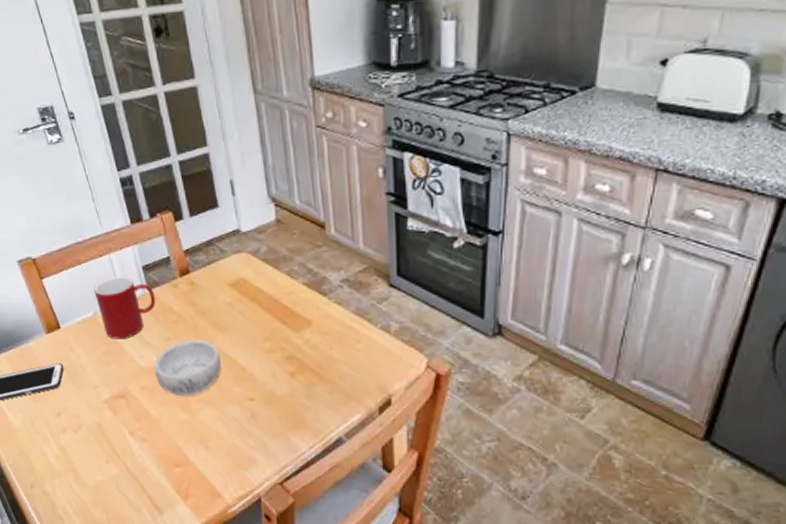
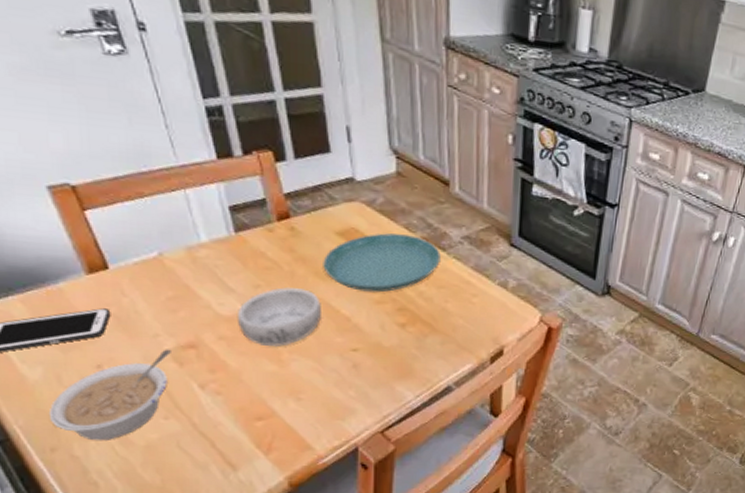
legume: none [27,399,107,481] -> present [48,349,171,441]
cup: present [94,277,156,339] -> none [160,215,244,284]
saucer: none [219,281,322,341] -> present [323,233,441,293]

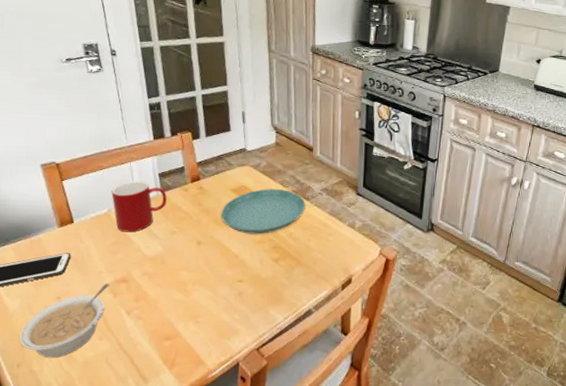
cup: none [160,215,244,284] -> present [111,181,167,233]
decorative bowl: present [236,287,323,346] -> none [157,233,219,279]

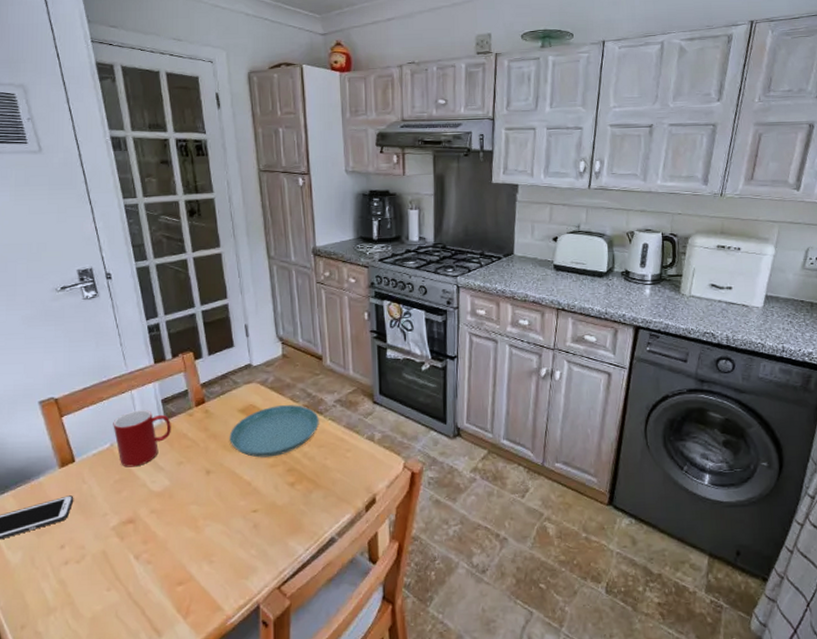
legume: present [19,283,109,359] -> none [22,526,115,617]

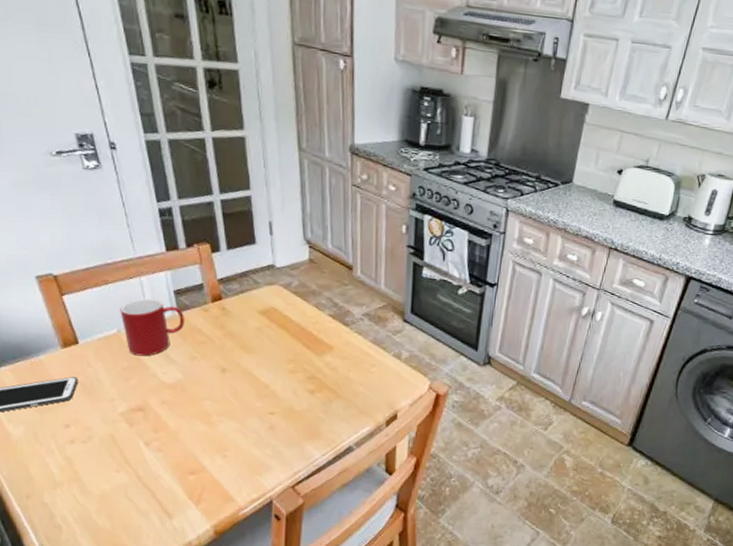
saucer: present [229,405,319,458] -> none [247,311,345,363]

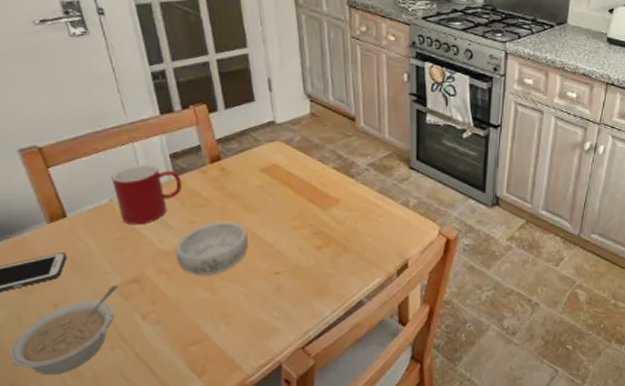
legume: none [26,411,124,490] -> present [9,285,118,376]
decorative bowl: none [176,359,246,410] -> present [175,221,249,275]

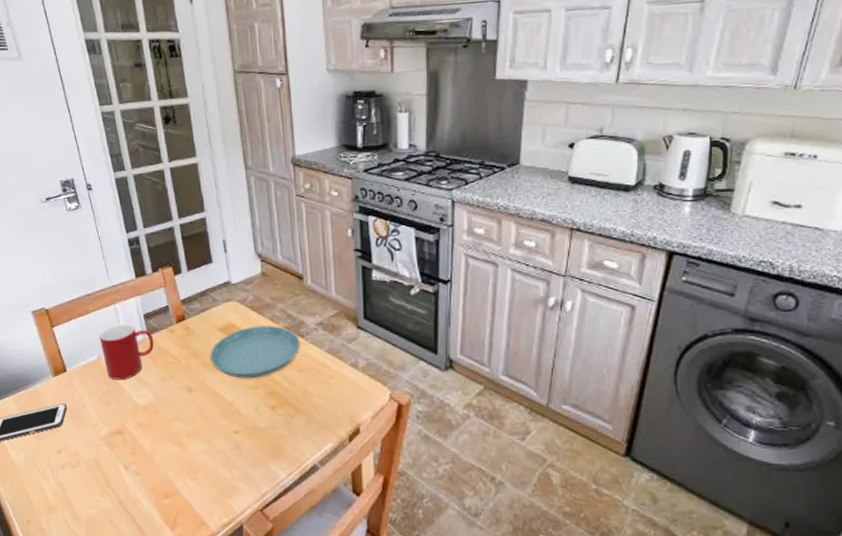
legume: present [9,285,118,376] -> none [27,435,105,515]
decorative bowl: present [175,221,249,275] -> none [149,379,211,431]
saucer: none [249,167,350,220] -> present [210,326,300,379]

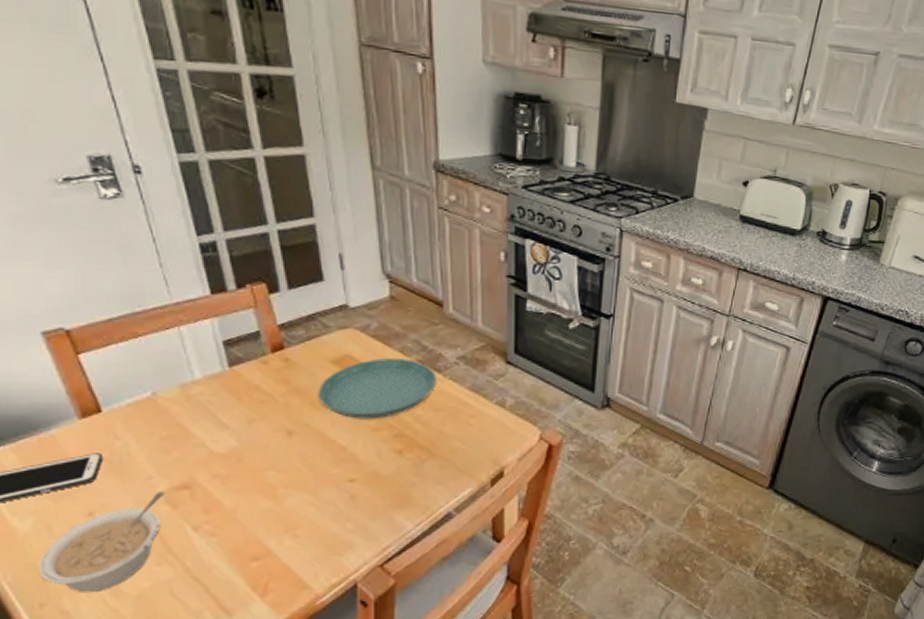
legume: none [27,435,105,515] -> present [38,491,164,593]
cup: present [99,324,154,380] -> none [154,352,238,422]

